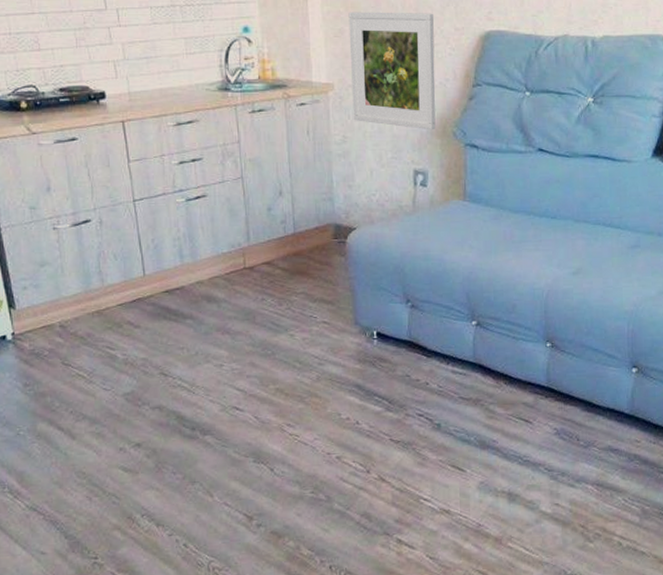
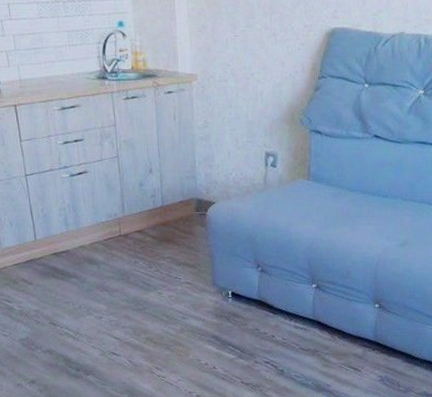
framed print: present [348,12,436,130] -> none [210,9,286,117]

